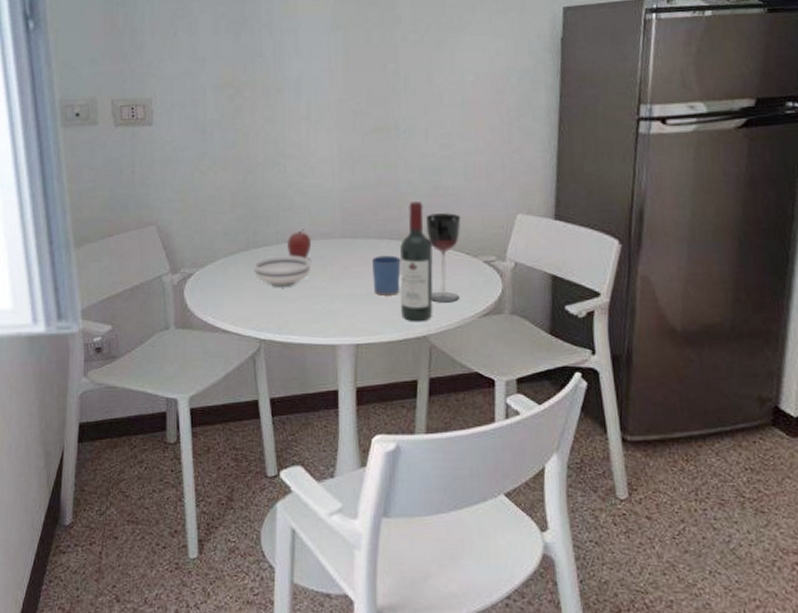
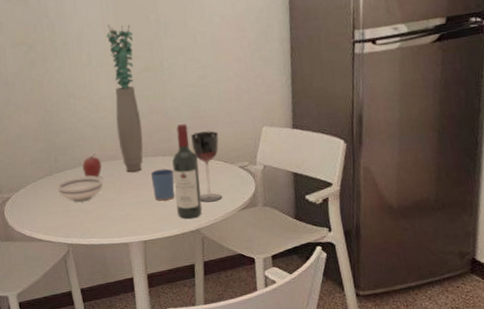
vase: none [332,71,366,257] -> present [107,24,144,172]

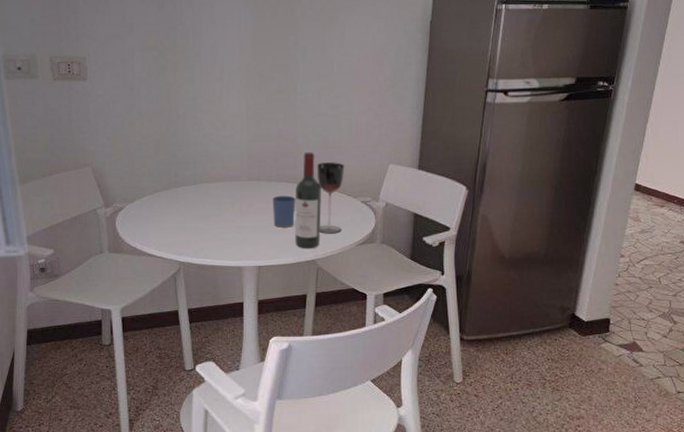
bowl: present [57,175,103,202] -> none [174,194,223,220]
fruit: present [81,154,102,178] -> none [202,172,224,198]
vase: present [107,24,144,172] -> none [242,40,270,196]

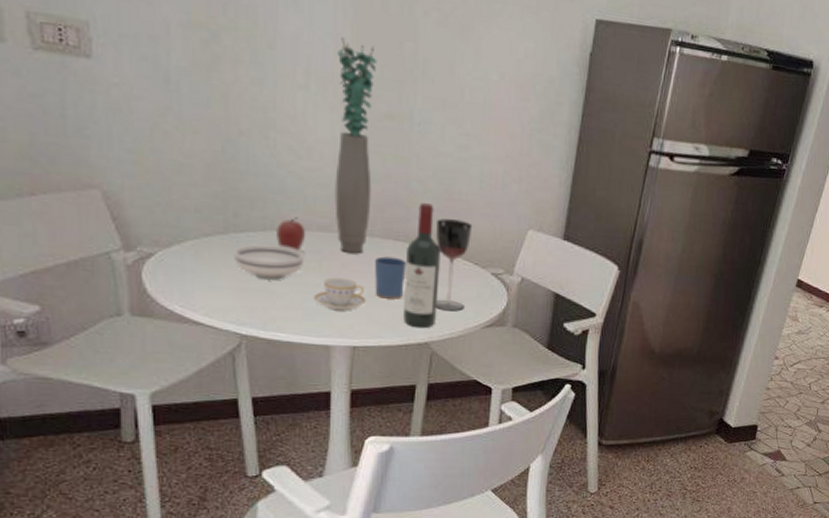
bowl: none [174,194,223,220] -> present [232,244,305,280]
fruit: none [202,172,224,198] -> present [275,217,306,252]
teacup: none [229,214,268,240] -> present [312,277,367,311]
vase: none [242,40,270,196] -> present [334,36,377,254]

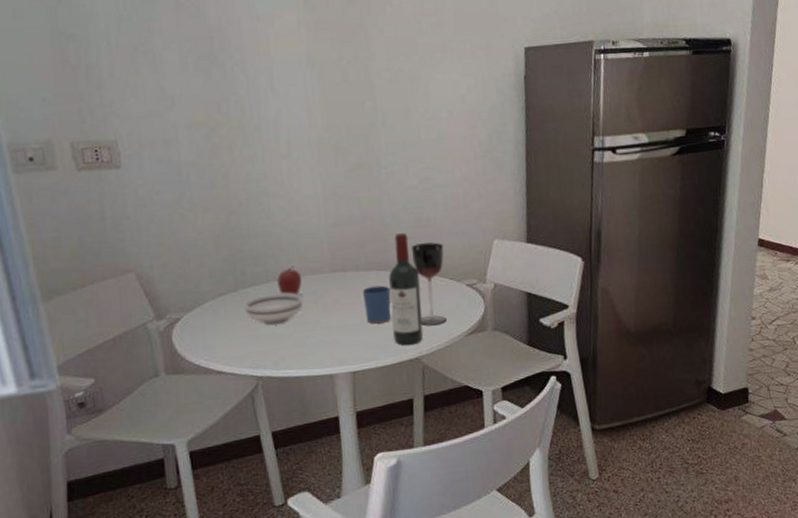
teacup: present [312,277,367,311] -> none [313,311,360,342]
vase: present [334,36,377,254] -> none [311,108,354,289]

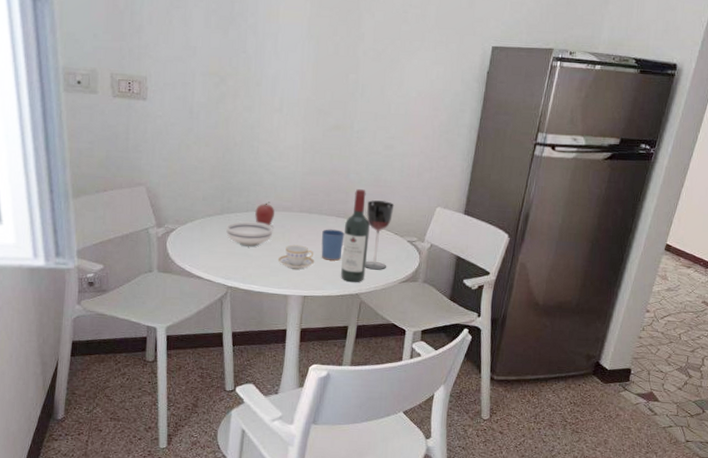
teacup: none [313,311,360,342] -> present [277,244,315,270]

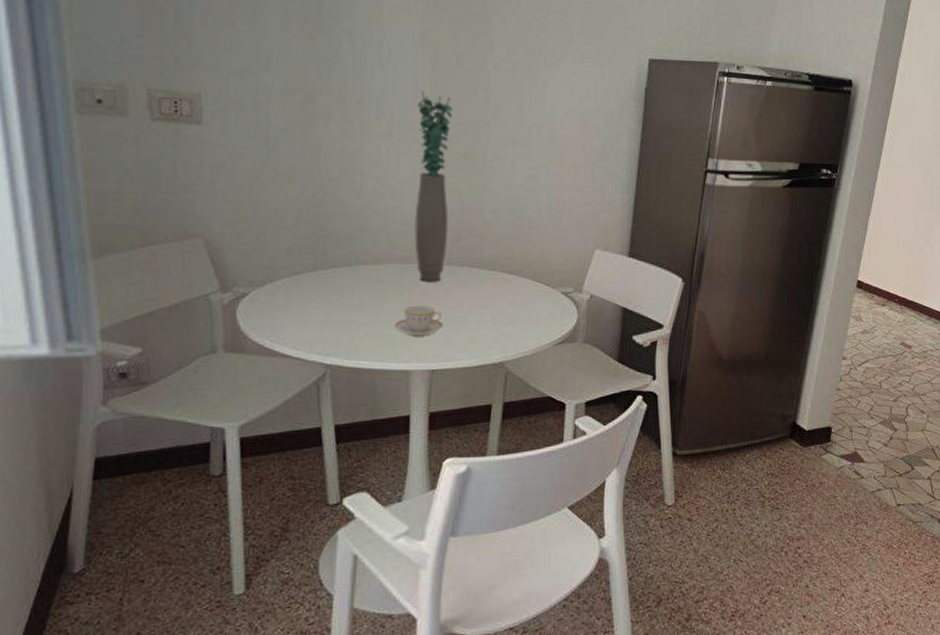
bowl: present [225,221,273,247] -> none [320,278,386,311]
fruit: present [254,201,275,226] -> none [359,252,388,283]
vase: none [295,74,330,228] -> present [414,90,453,282]
mug: present [321,229,345,261] -> none [452,283,481,322]
wine bottle: present [341,189,370,282] -> none [479,231,513,348]
wineglass: present [365,200,394,270] -> none [507,244,543,331]

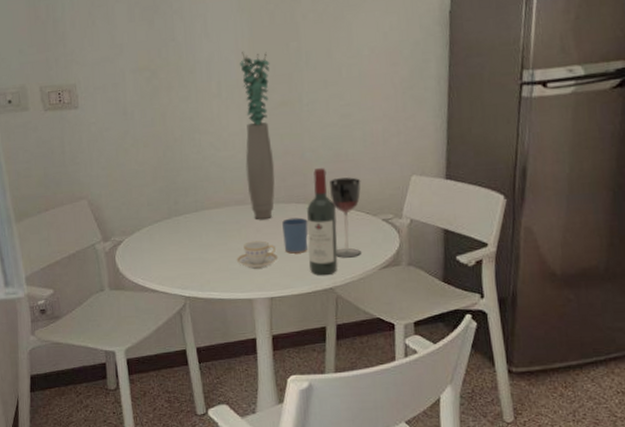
mug: none [452,283,481,322] -> present [282,217,309,254]
wine bottle: none [479,231,513,348] -> present [306,168,338,275]
wineglass: none [507,244,543,331] -> present [329,177,361,258]

